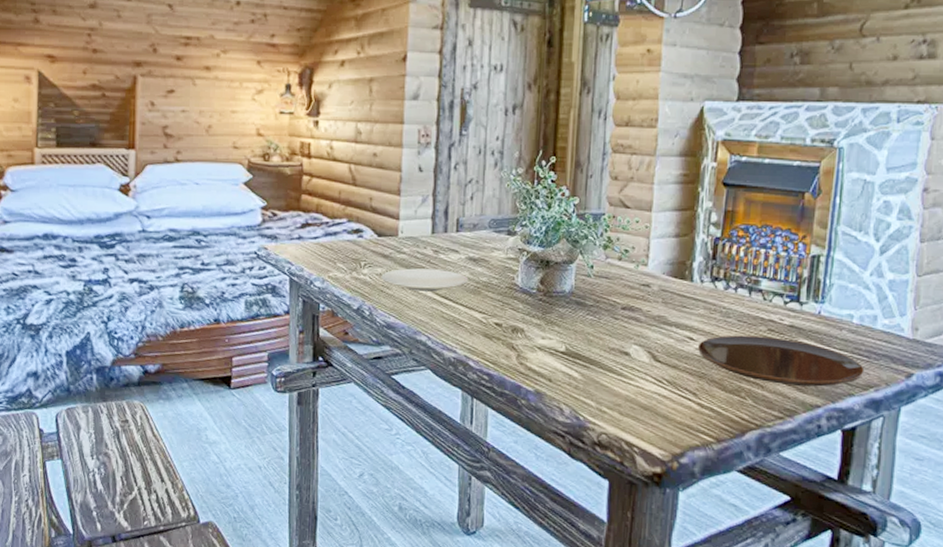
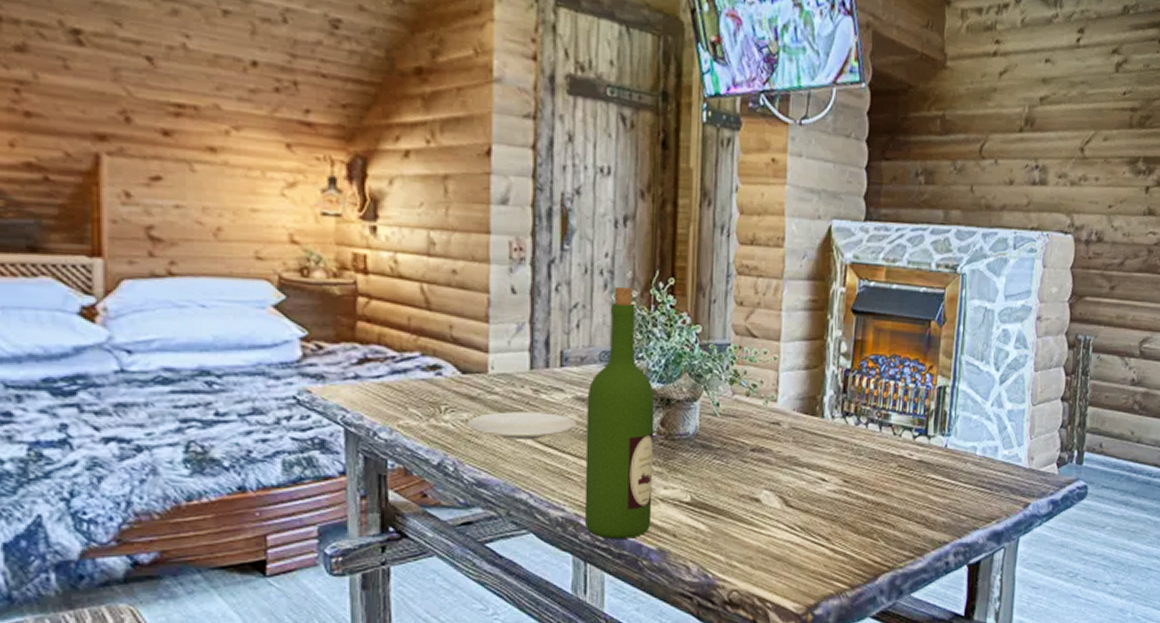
wine bottle: none [472,164,536,380] -> present [584,286,655,539]
plate: present [698,335,865,387] -> none [831,473,987,523]

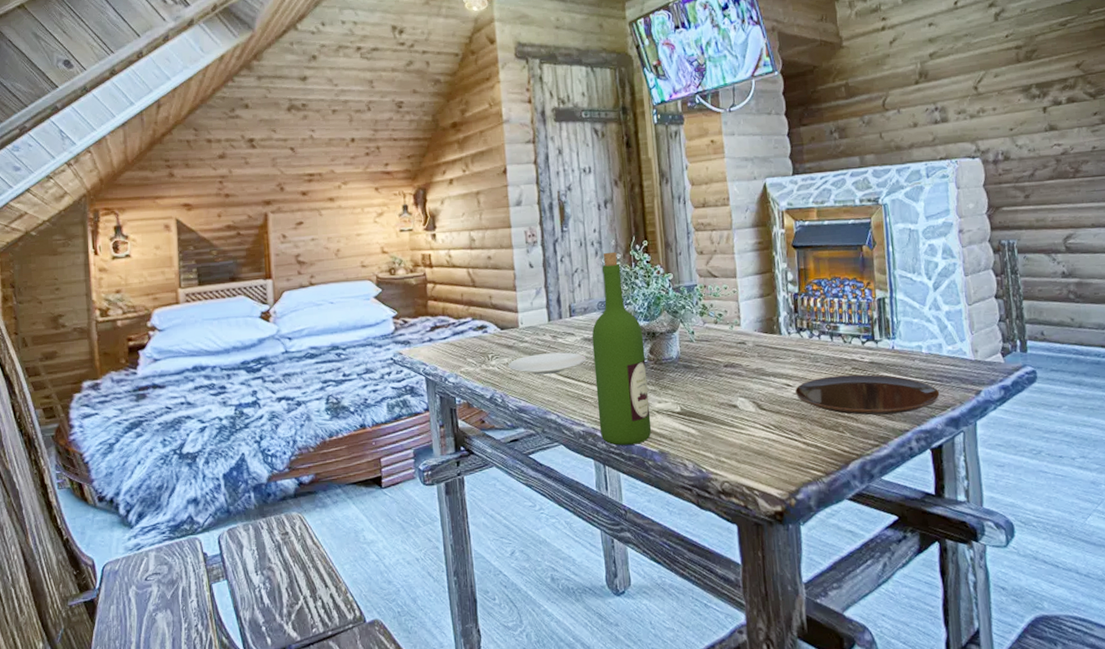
plate: none [831,473,987,523] -> present [795,374,940,416]

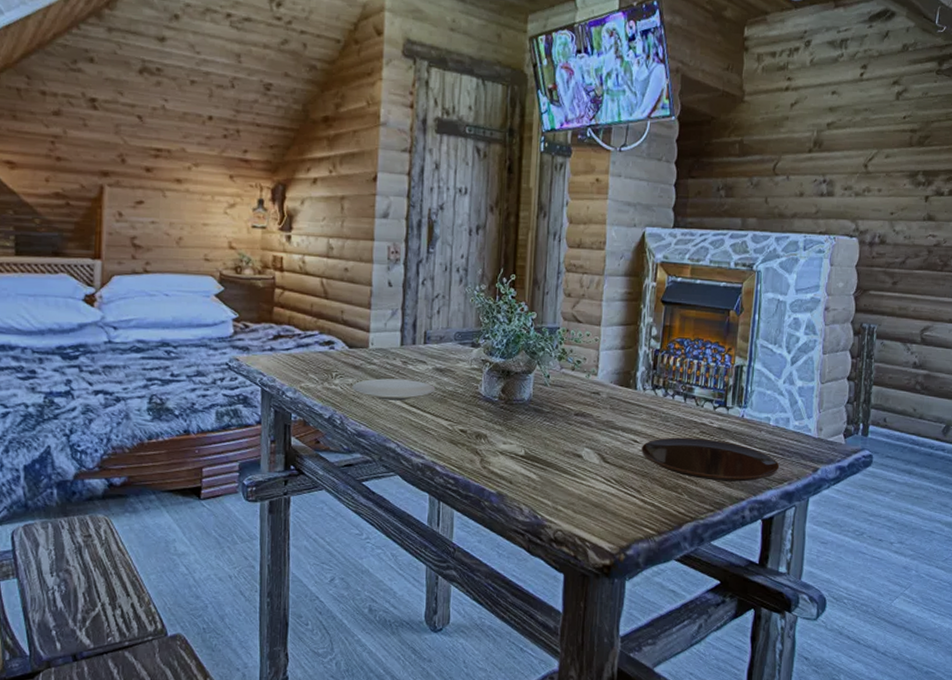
wine bottle: present [591,251,652,446] -> none [439,281,498,483]

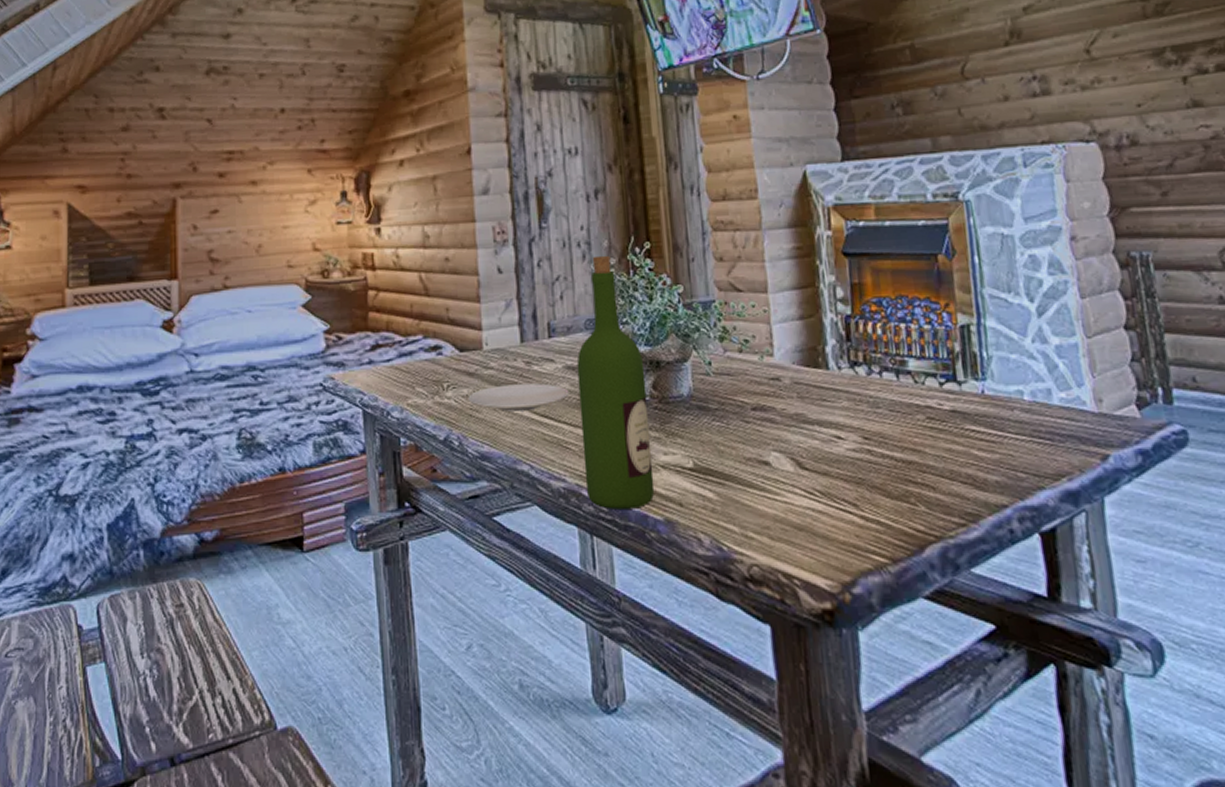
wine bottle: none [439,281,498,483] -> present [576,255,655,510]
plate: present [642,437,780,482] -> none [849,426,1051,483]

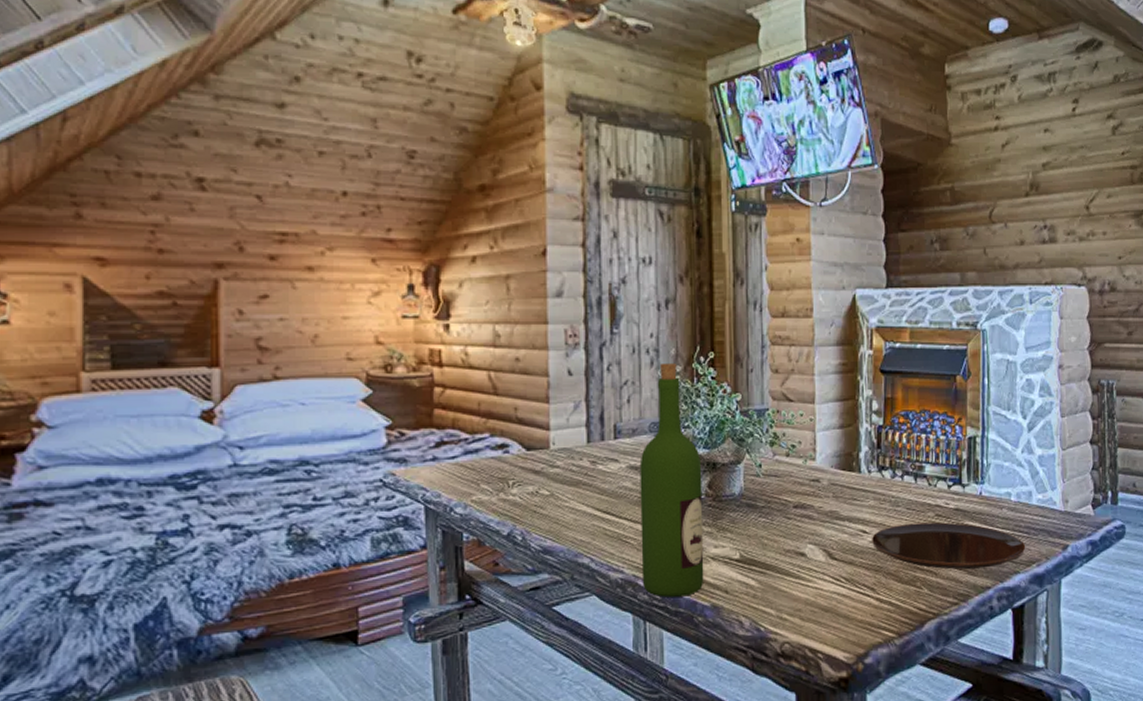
plate: present [468,383,569,412] -> none [533,482,631,508]
plate: none [849,426,1051,483] -> present [872,522,1026,570]

